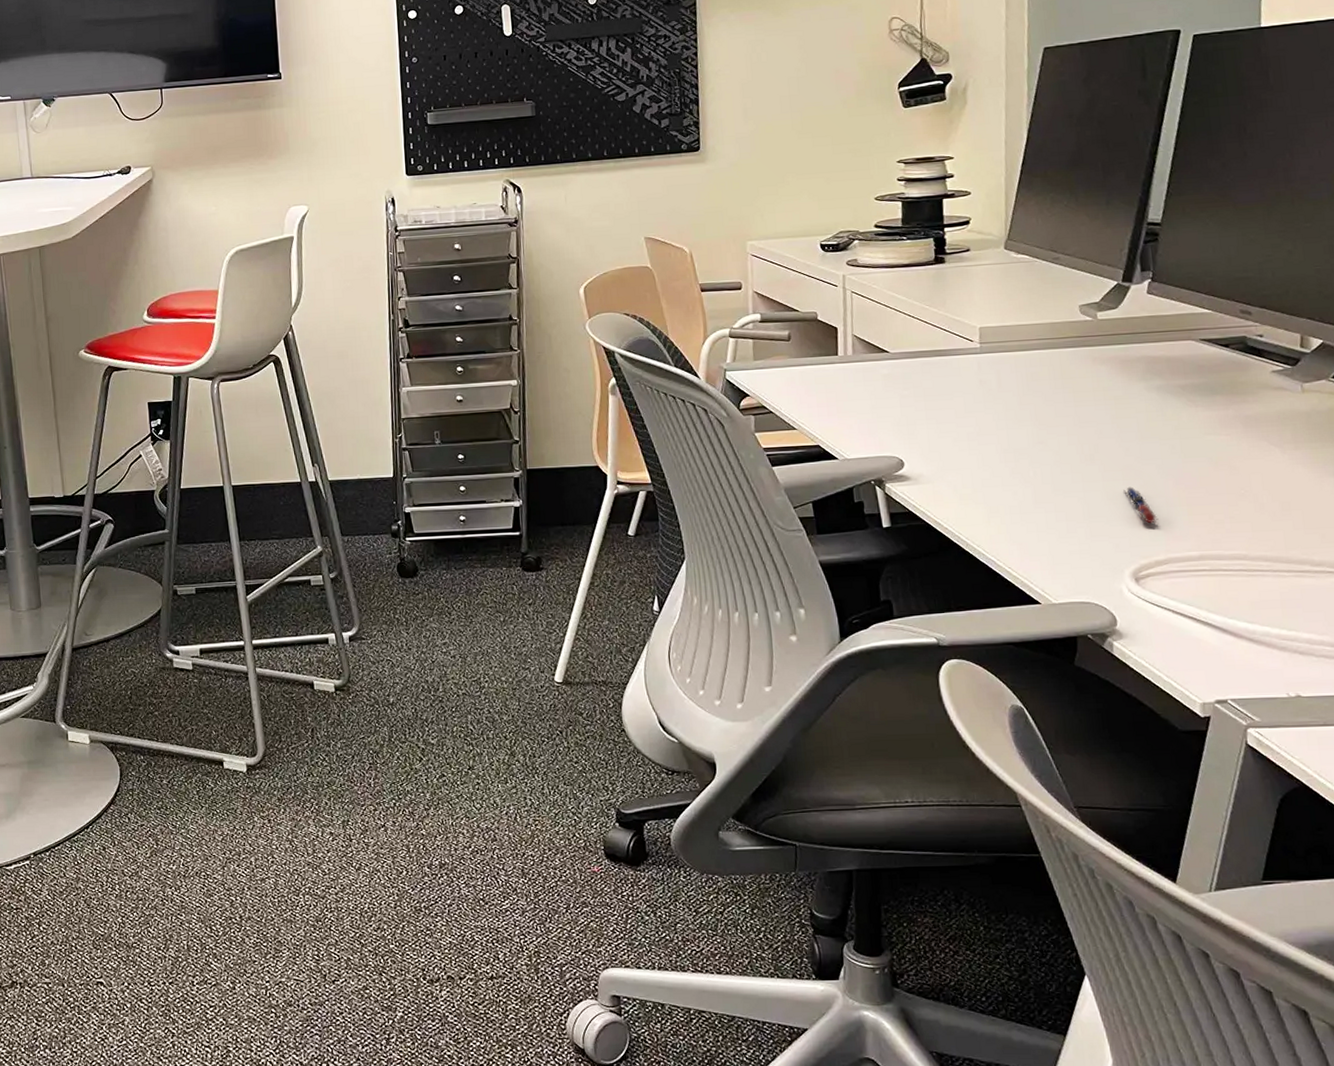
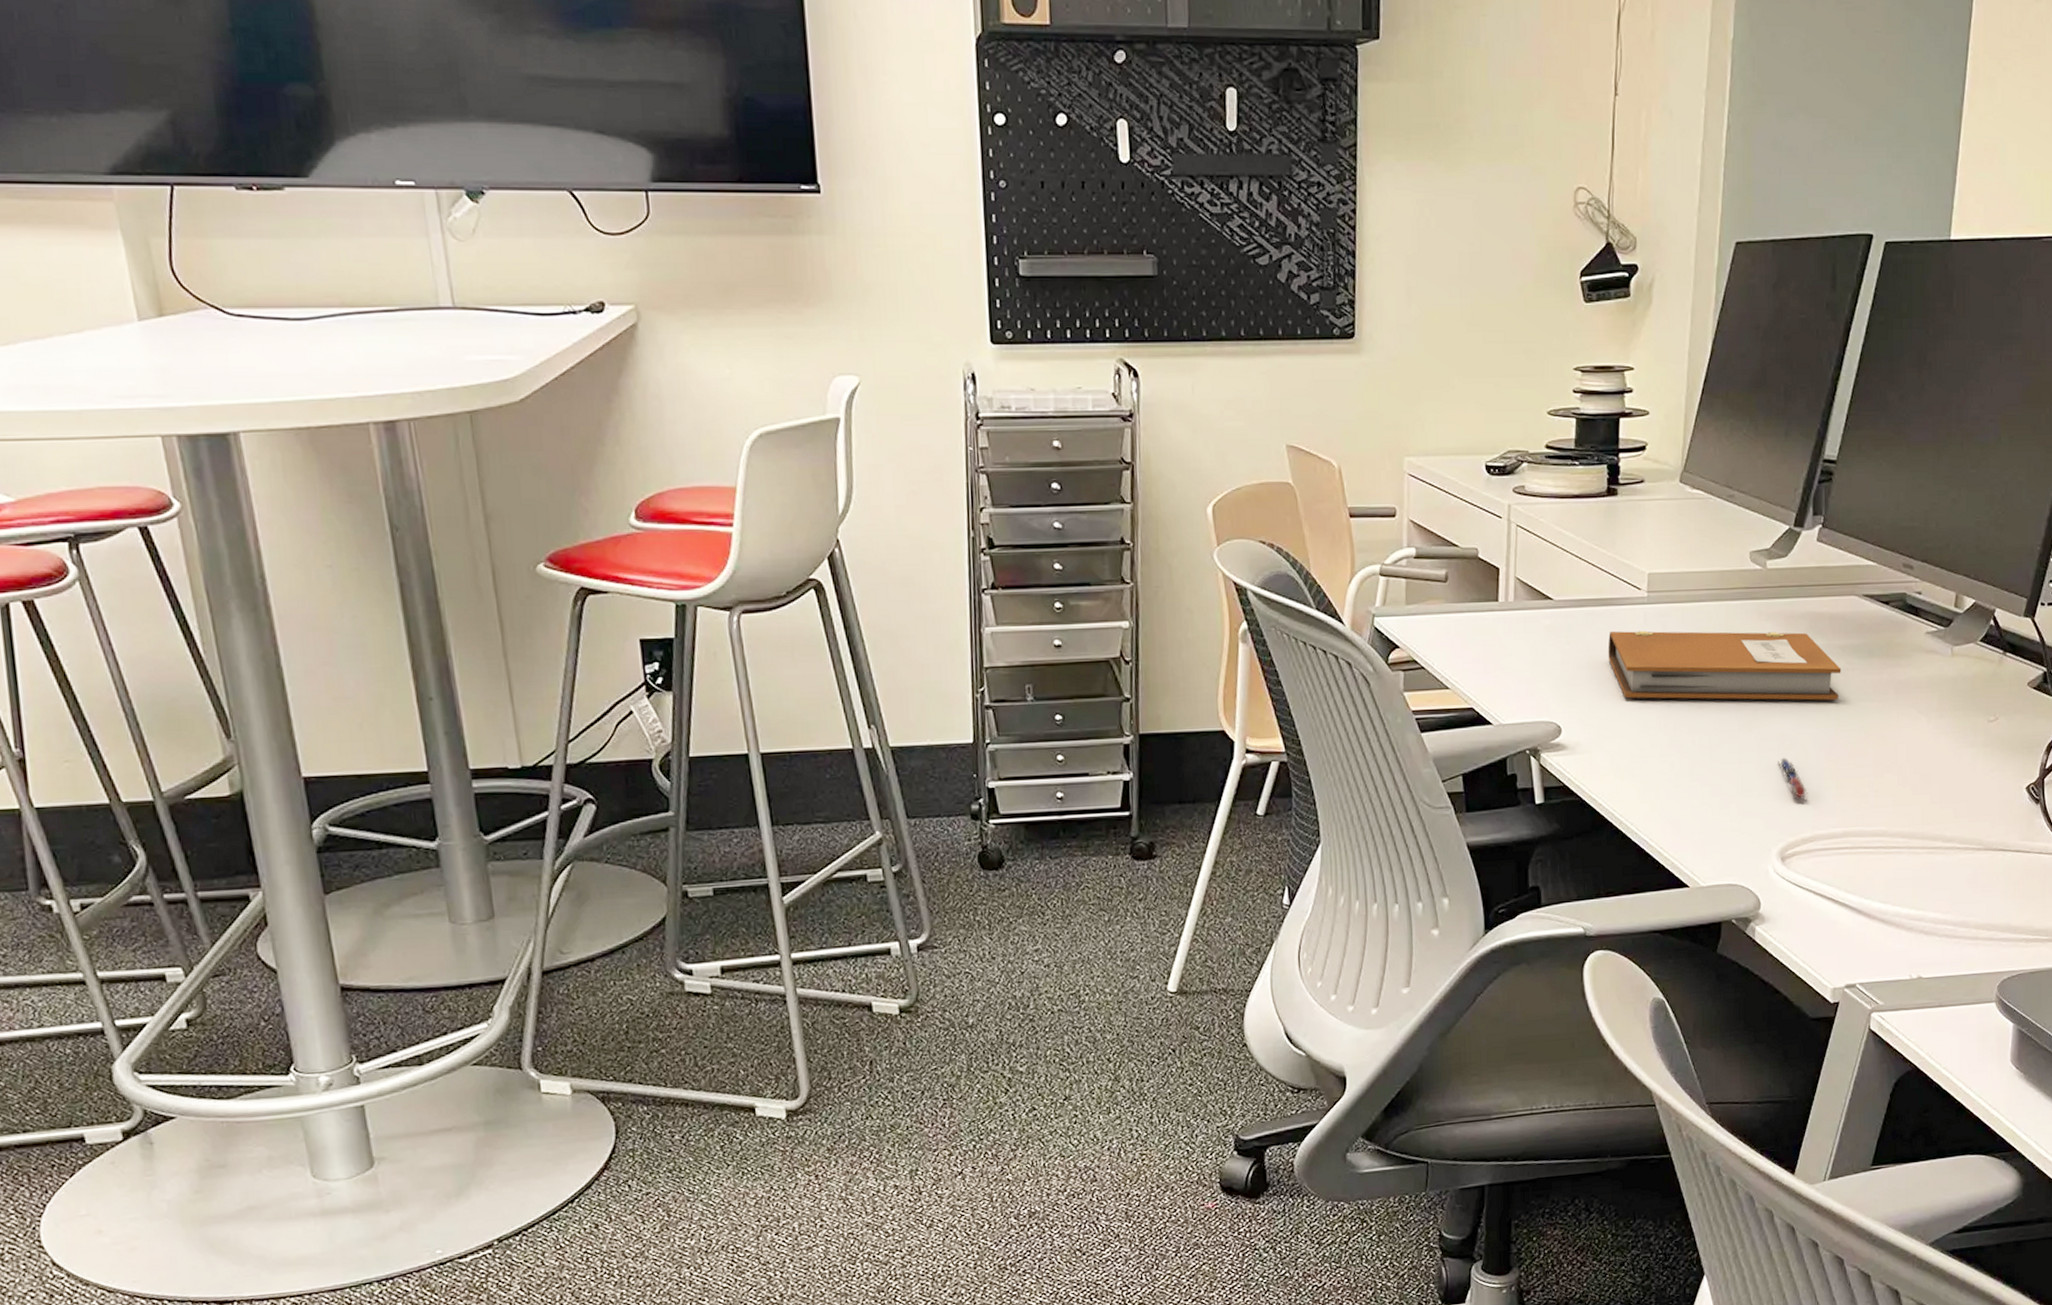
notebook: none [944,374,1184,436] -> present [1608,630,1841,701]

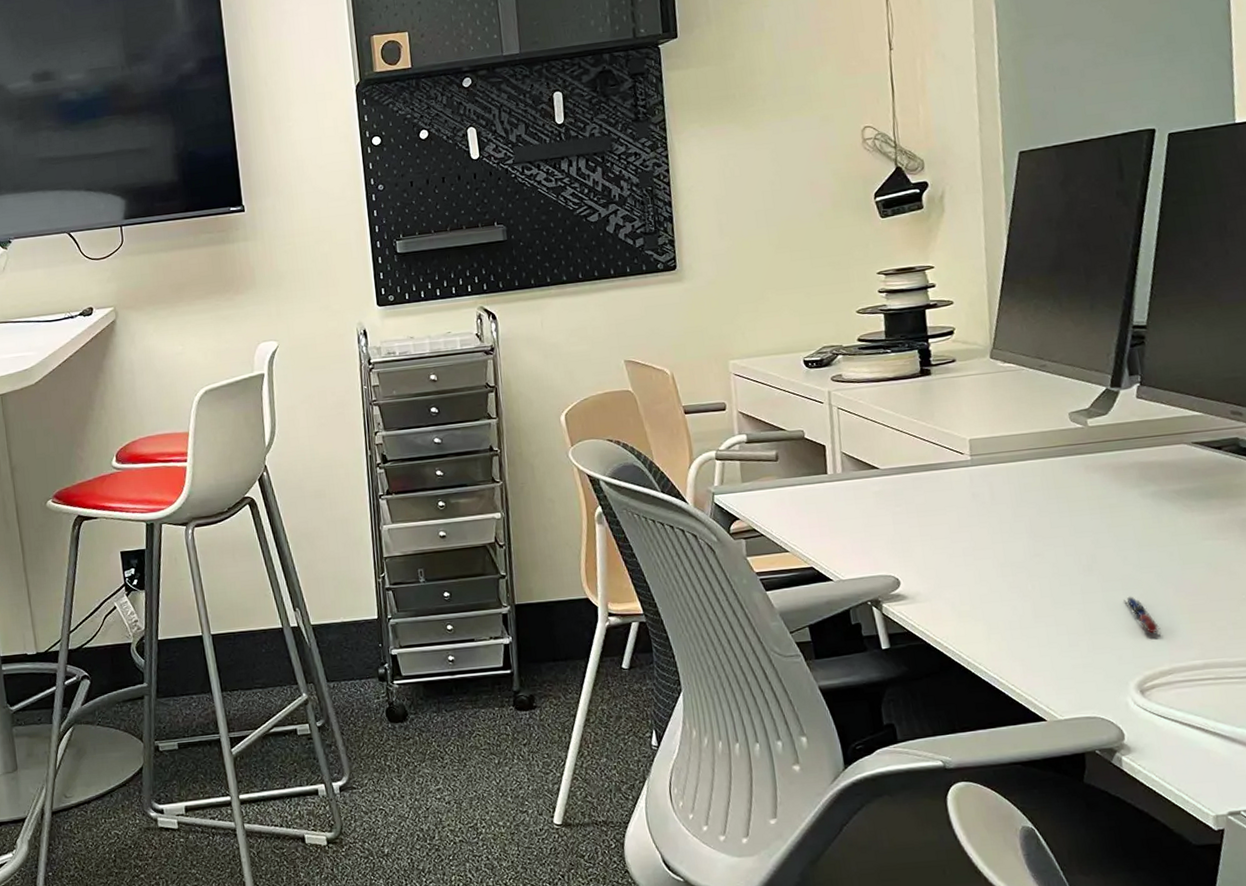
notebook: present [1608,630,1841,701] -> none [936,481,1180,551]

